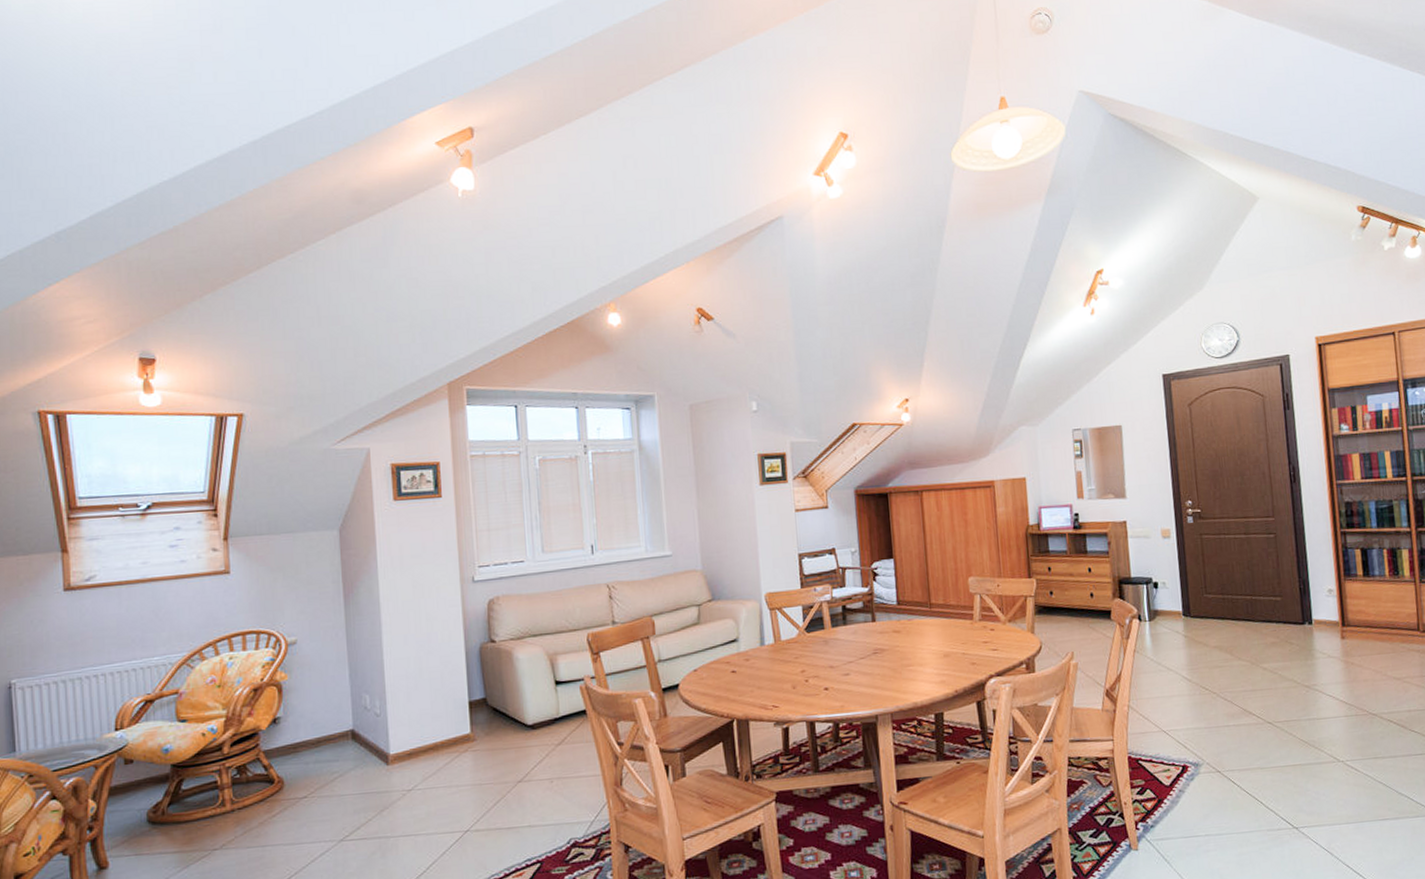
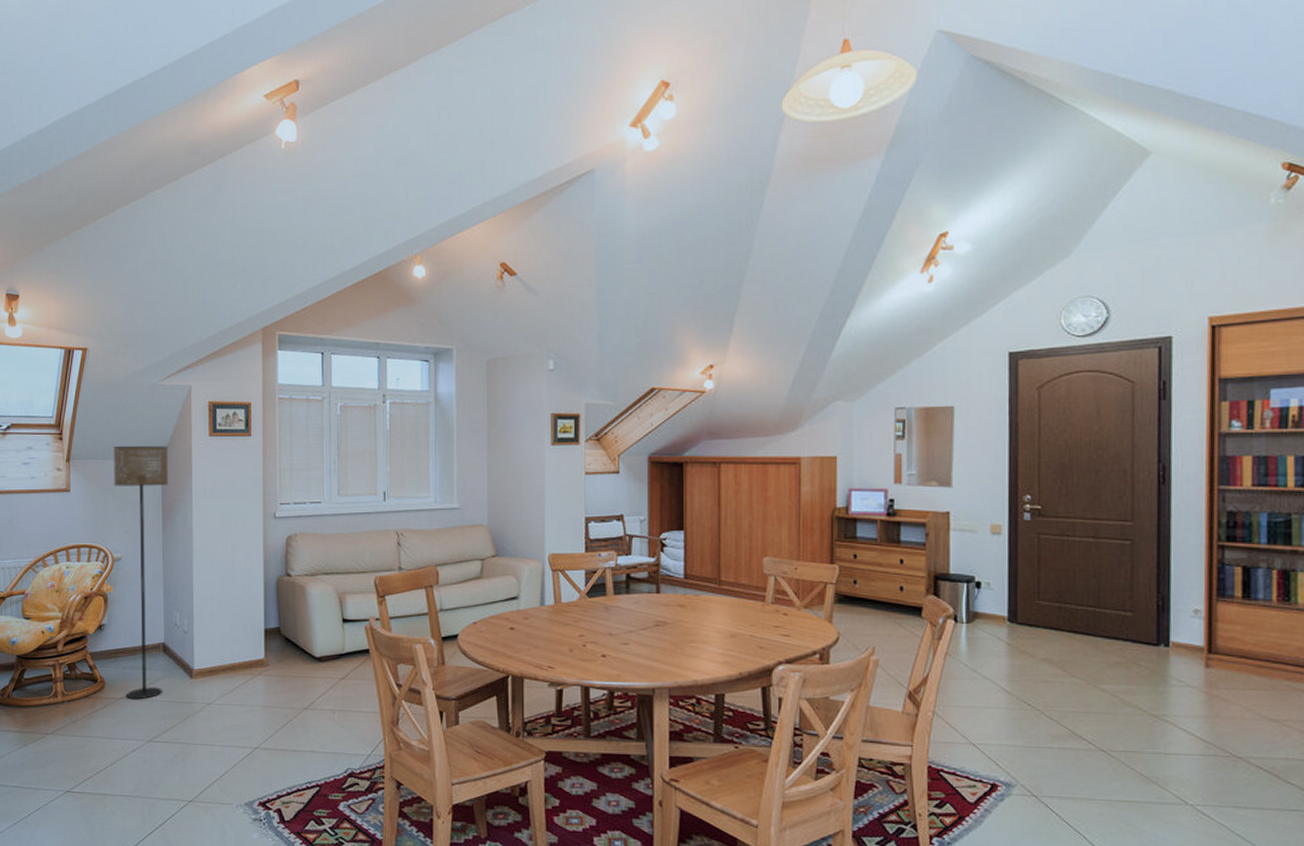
floor lamp: none [280,515,354,797] -> present [113,446,169,700]

